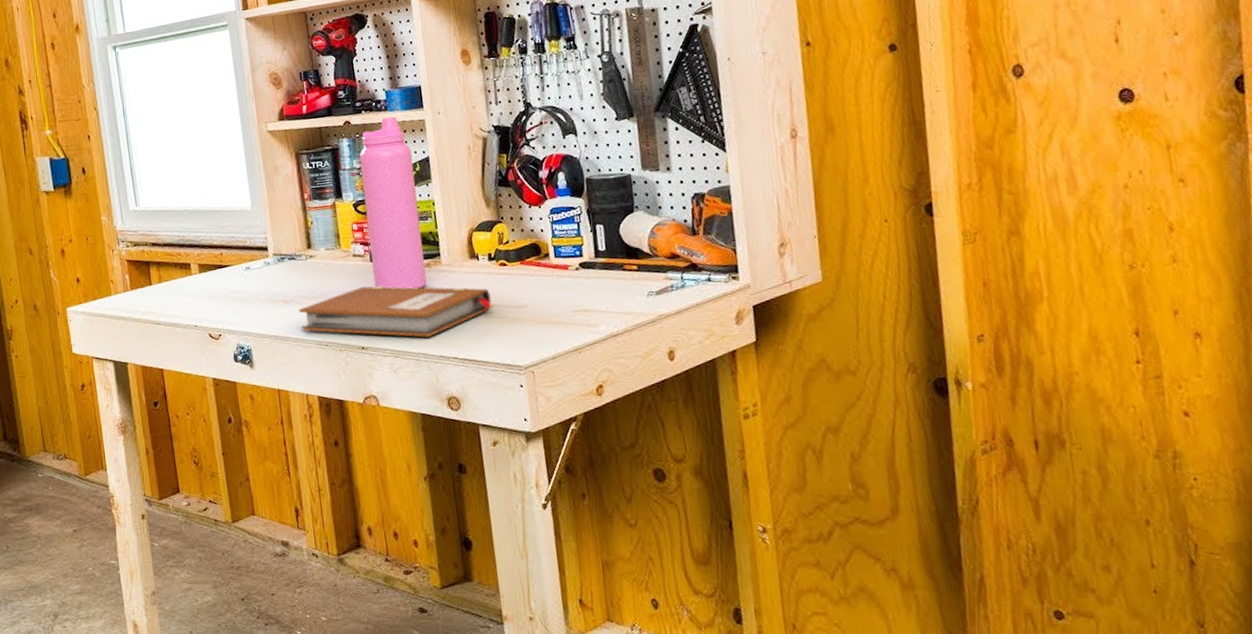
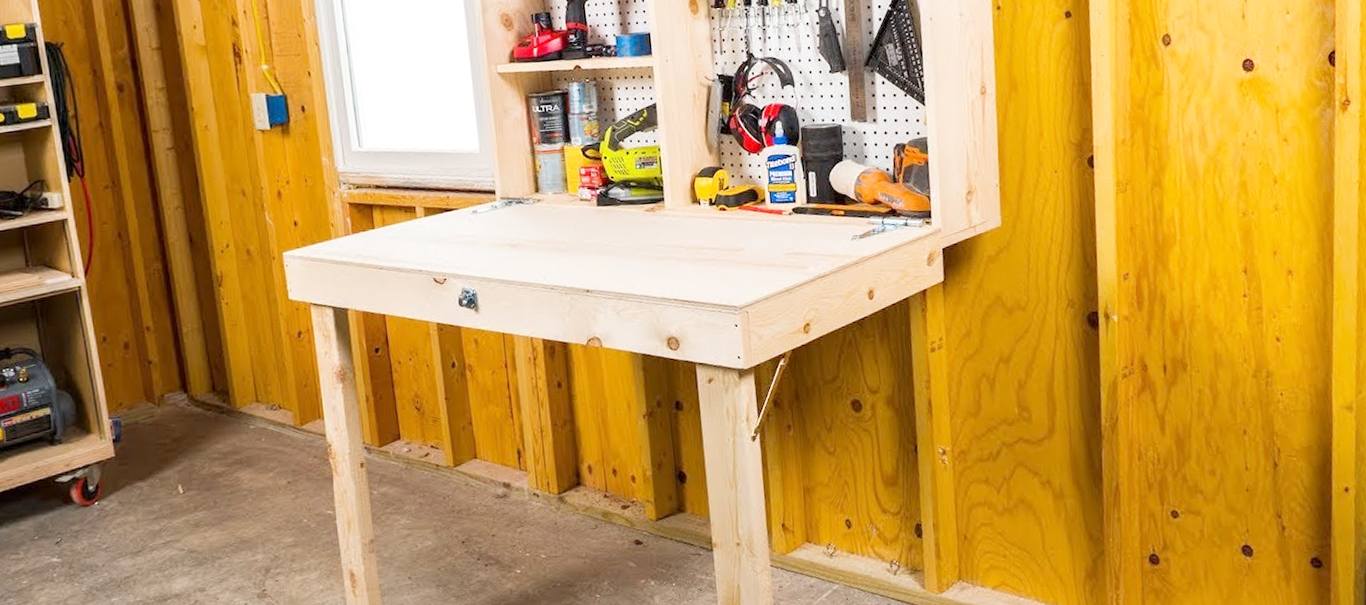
notebook: present [298,286,492,338] -> none [525,229,711,280]
water bottle: present [359,116,427,289] -> none [588,62,651,233]

